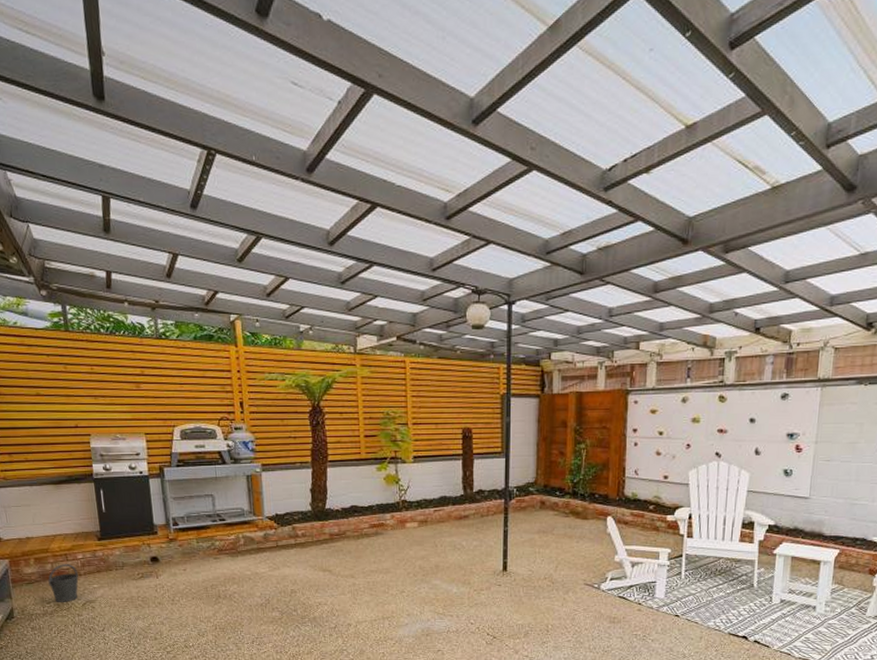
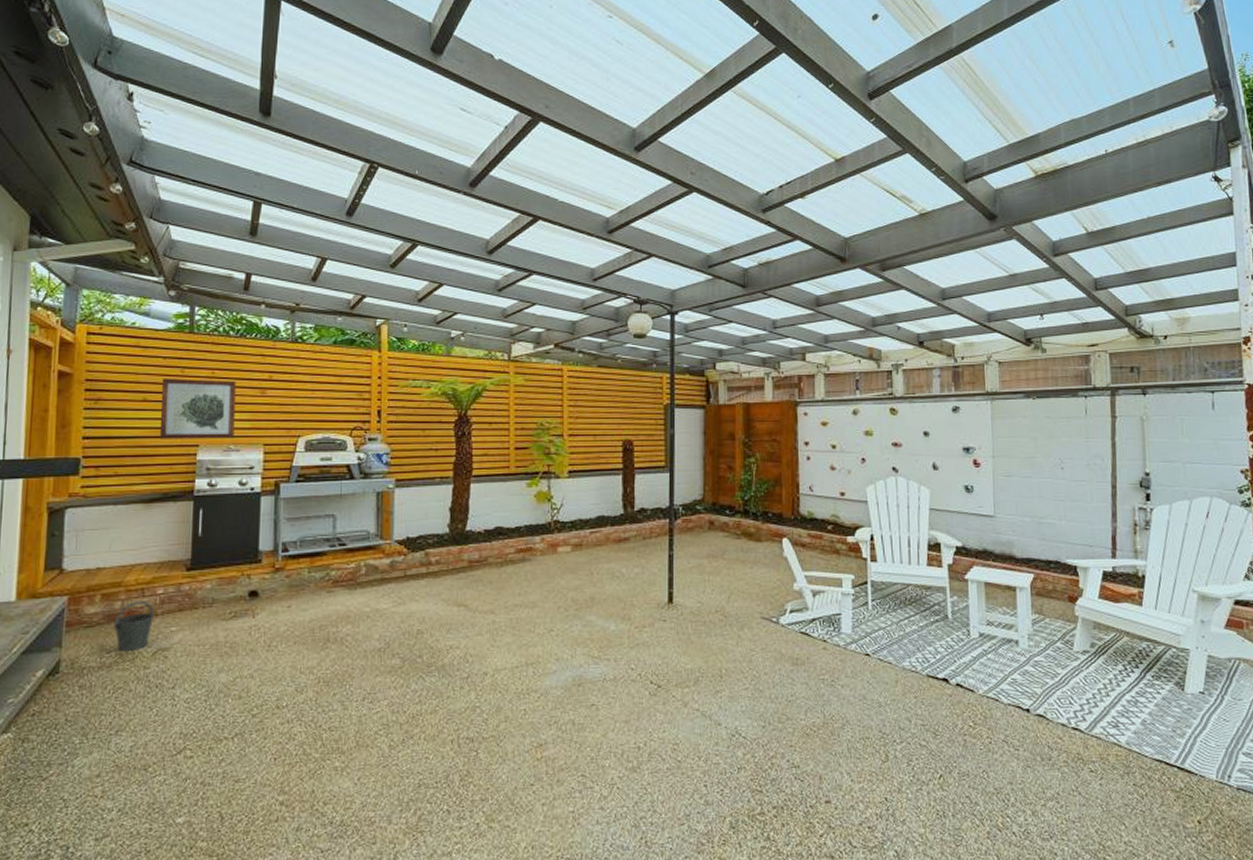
wall art: none [49,374,119,429] -> present [159,378,236,439]

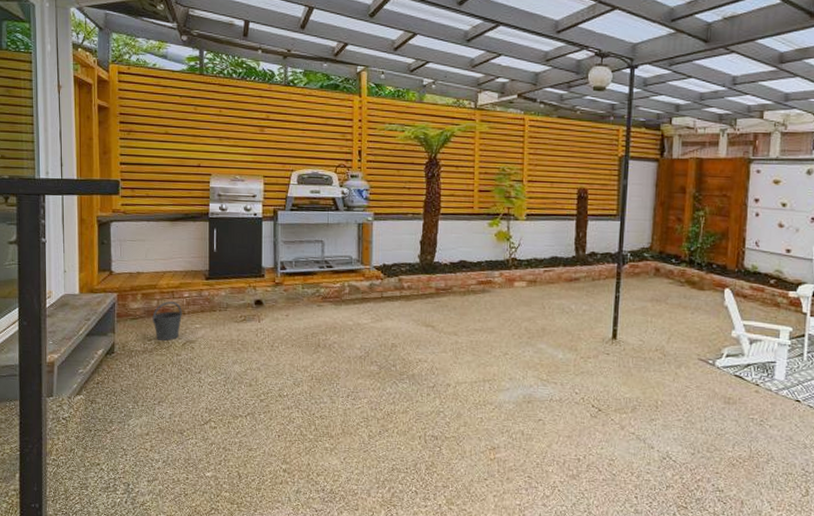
wall art: present [159,378,236,439] -> none [179,114,240,170]

